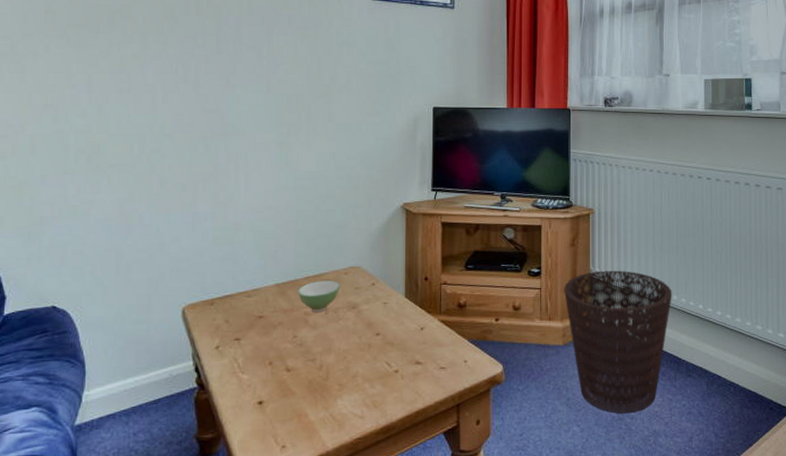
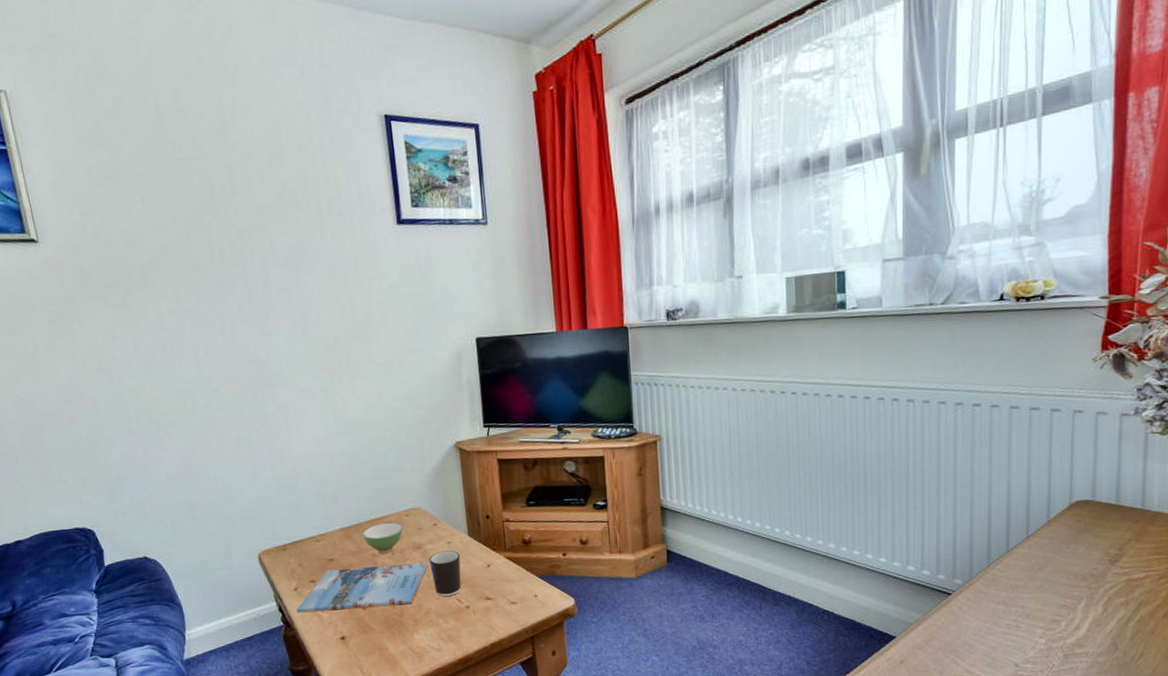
magazine: none [214,323,360,374] -> present [296,563,428,613]
mug: none [363,311,395,360] -> present [429,550,462,597]
basket: present [564,270,672,414] -> none [633,499,755,643]

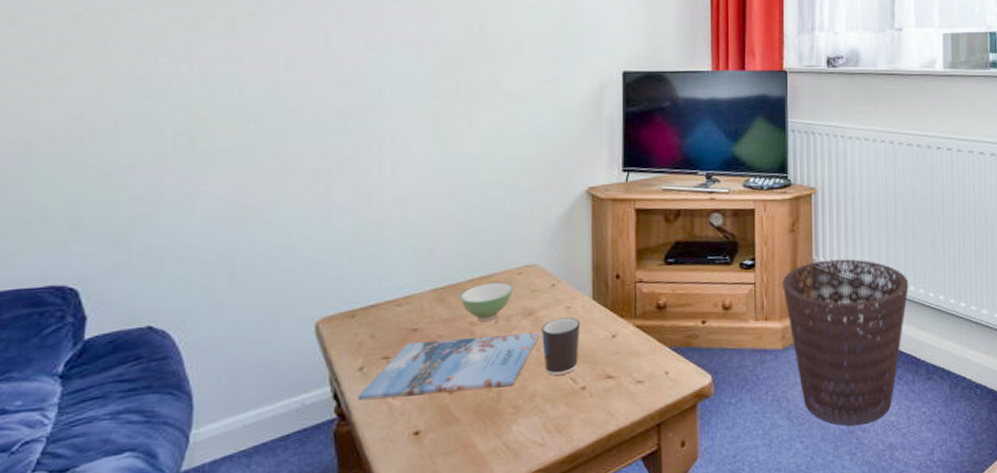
basket: none [633,499,755,643] -> present [783,259,909,426]

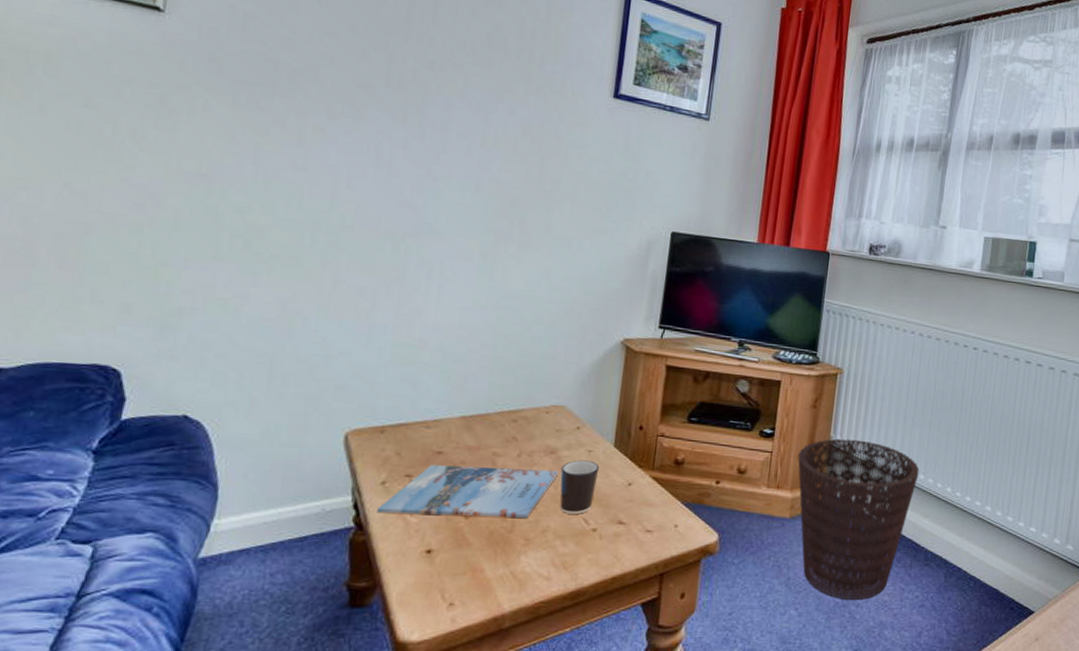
bowl: present [459,282,514,322] -> none [486,417,540,455]

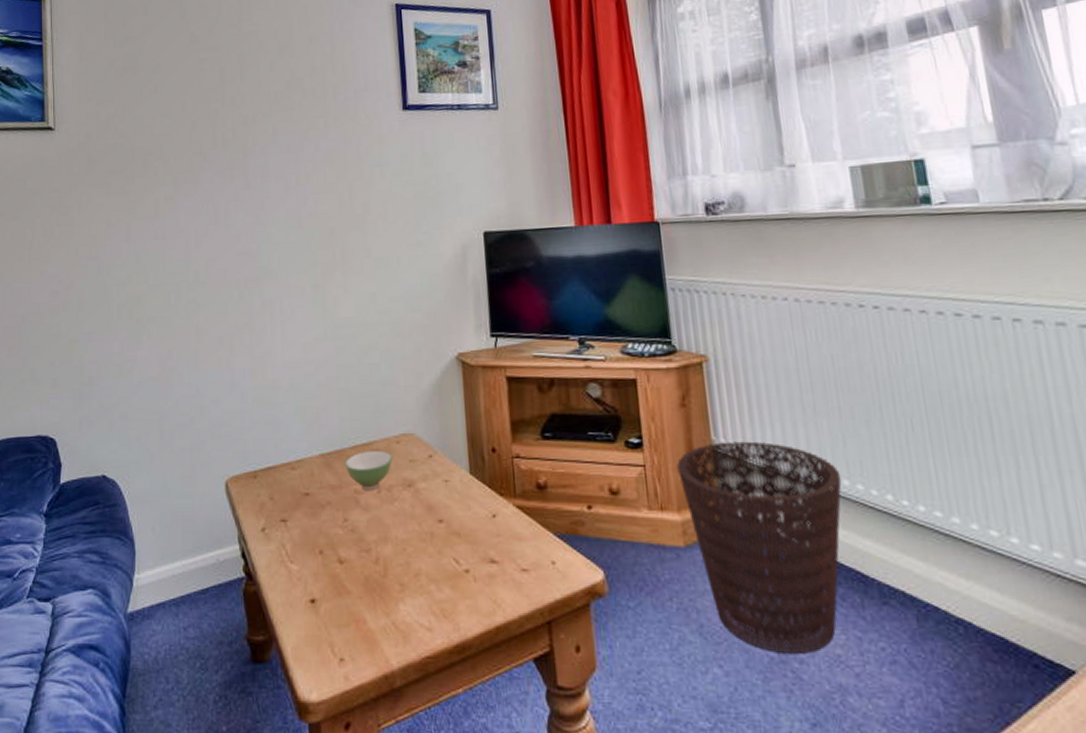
magazine: present [376,465,558,518] -> none [261,506,420,562]
bowl: none [486,417,540,455] -> present [344,450,393,491]
mug: present [559,460,600,515] -> none [422,491,460,555]

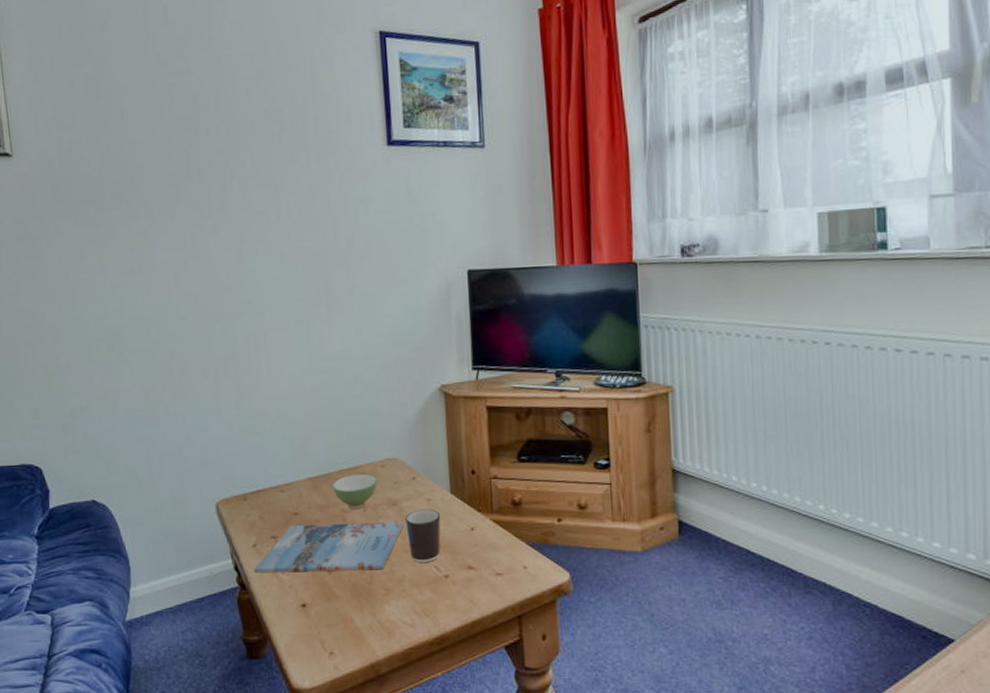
magazine: none [261,506,420,562] -> present [253,522,403,574]
mug: none [422,491,460,555] -> present [405,509,441,564]
basket: present [677,441,842,655] -> none [640,461,782,636]

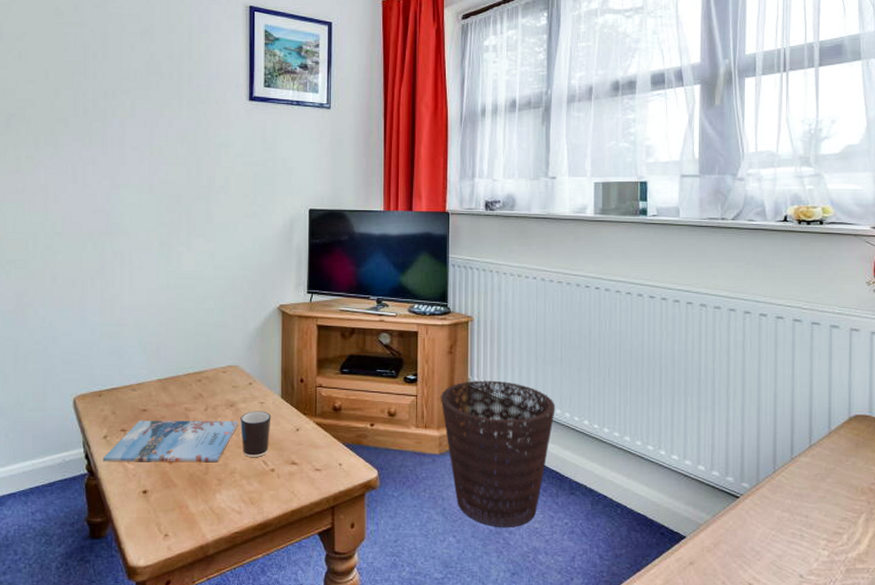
bowl: present [331,473,378,510] -> none [178,377,219,409]
basket: none [640,461,782,636] -> present [441,380,555,528]

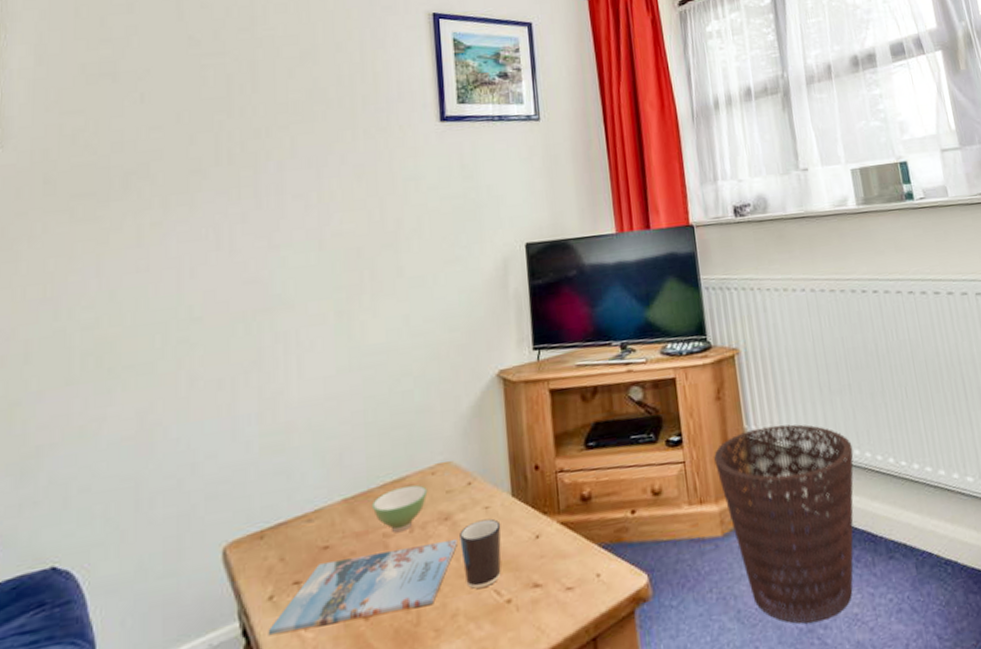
bowl: none [178,377,219,409] -> present [371,485,428,533]

